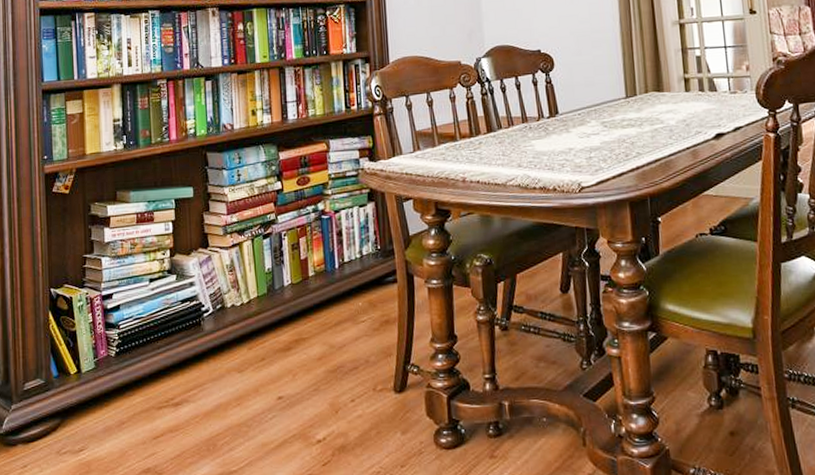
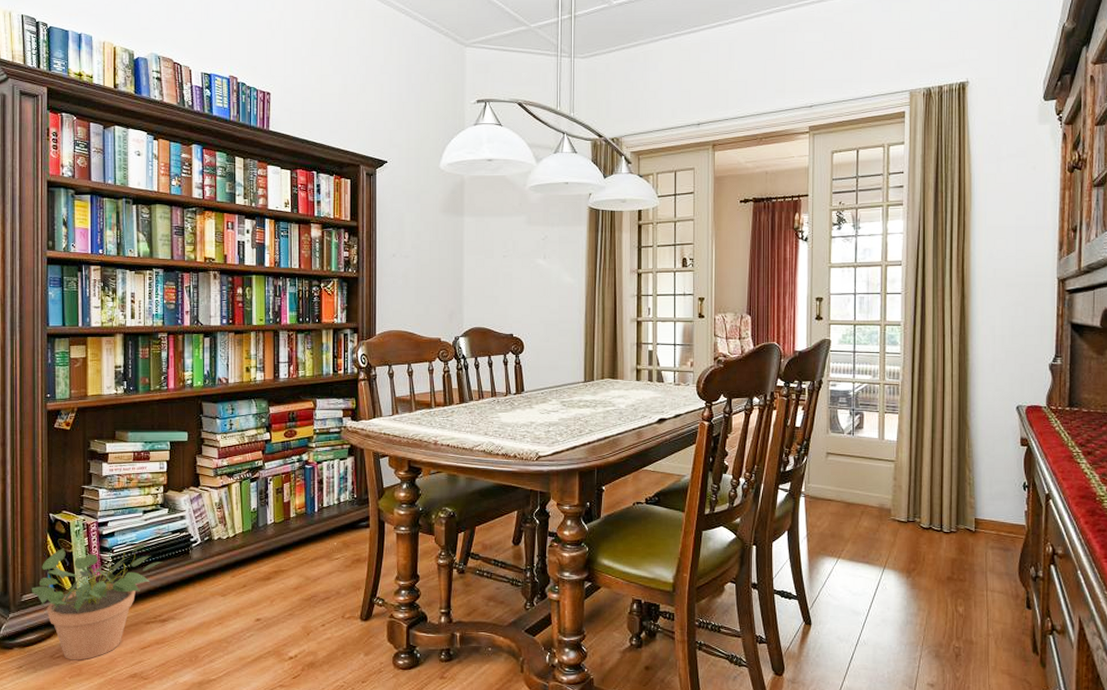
potted plant: none [34,308,173,456] -> present [31,536,163,661]

